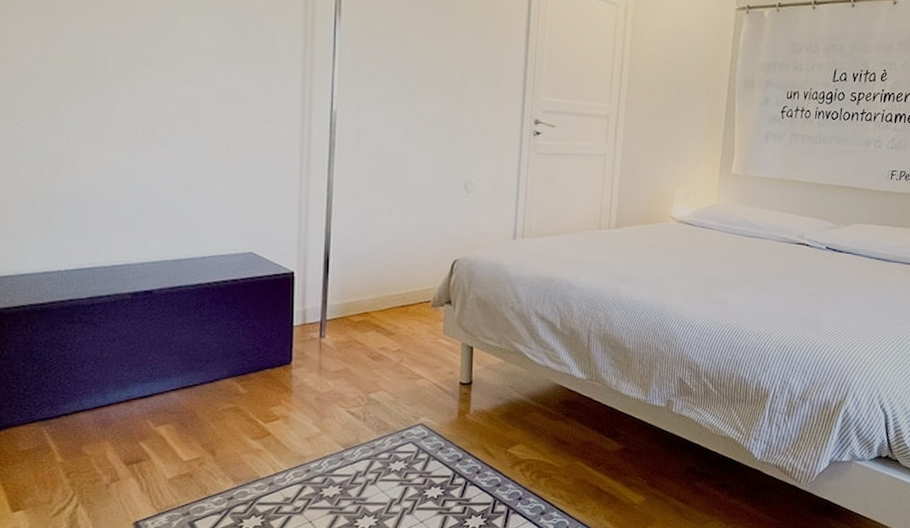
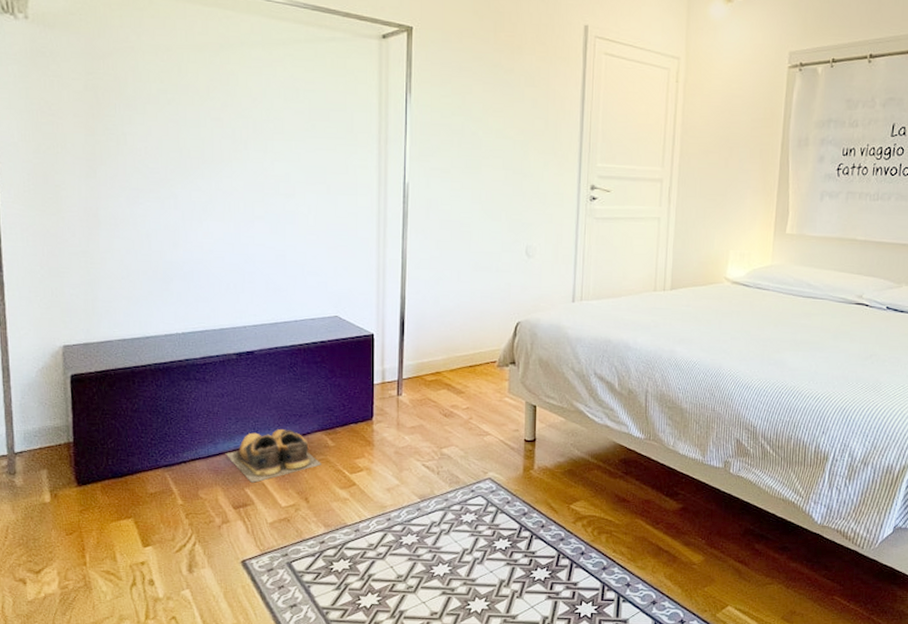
shoes: none [116,375,231,436] -> present [225,428,322,483]

